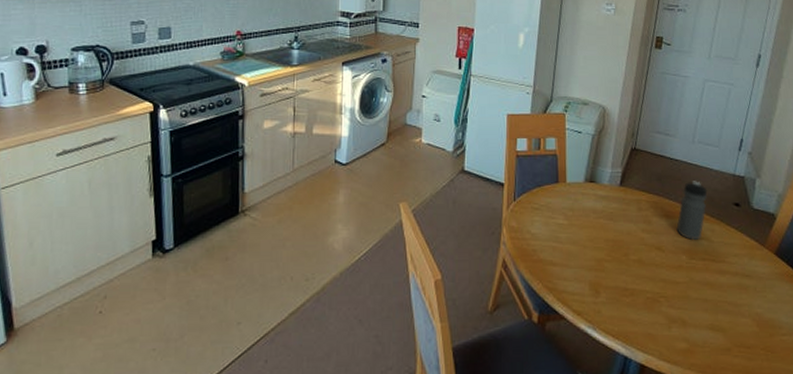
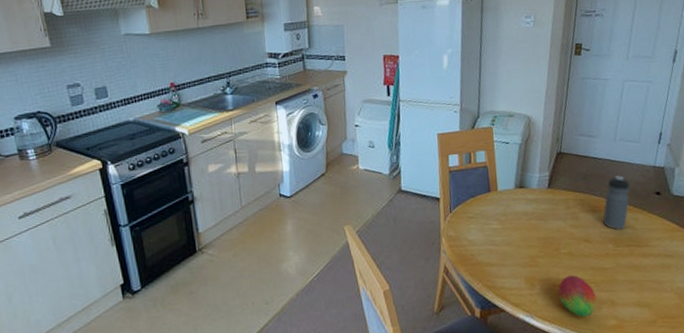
fruit: none [625,286,667,335] -> present [558,275,597,317]

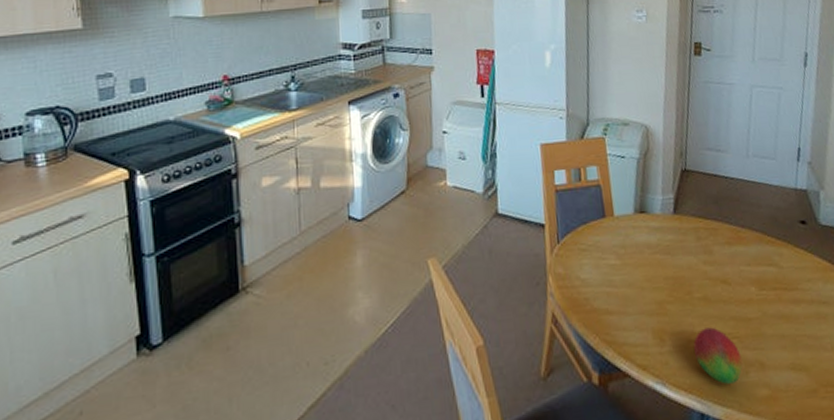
water bottle: present [602,176,631,230] -> none [740,199,771,268]

